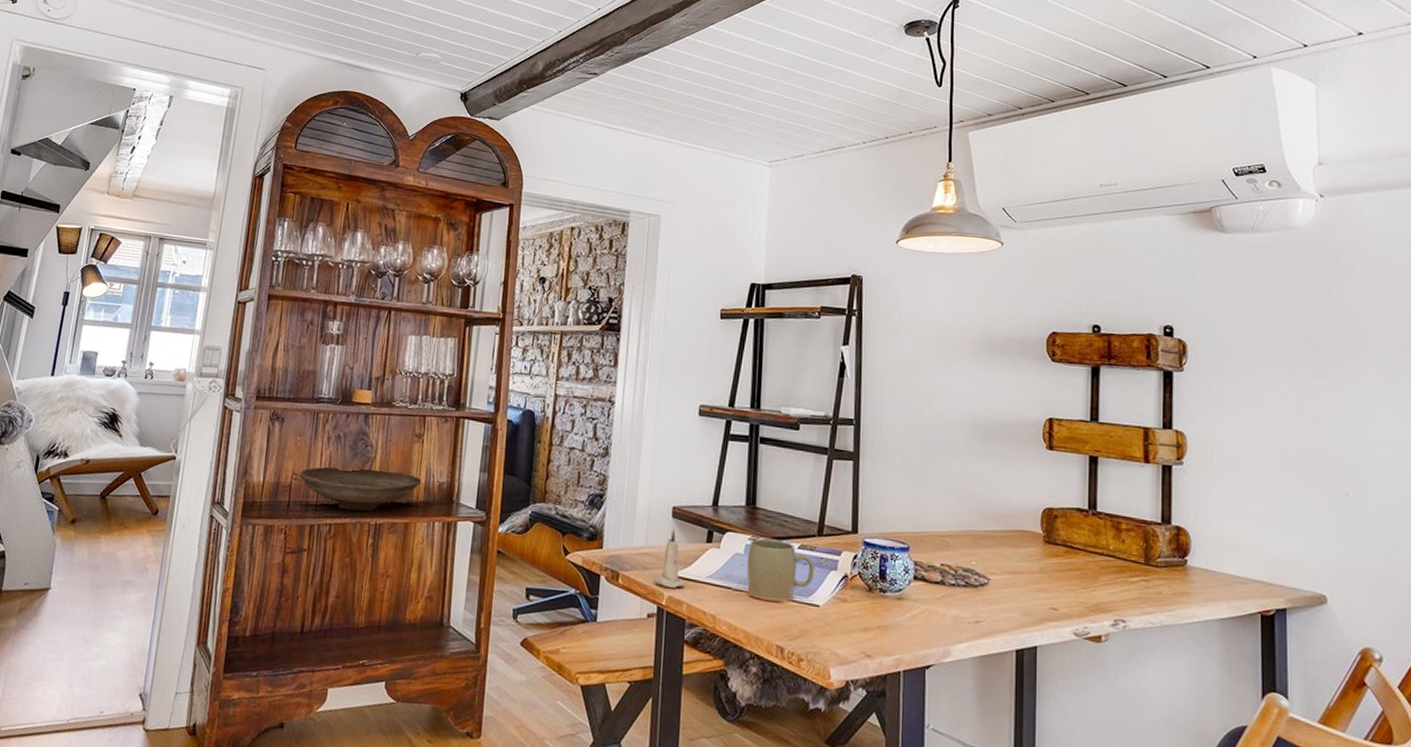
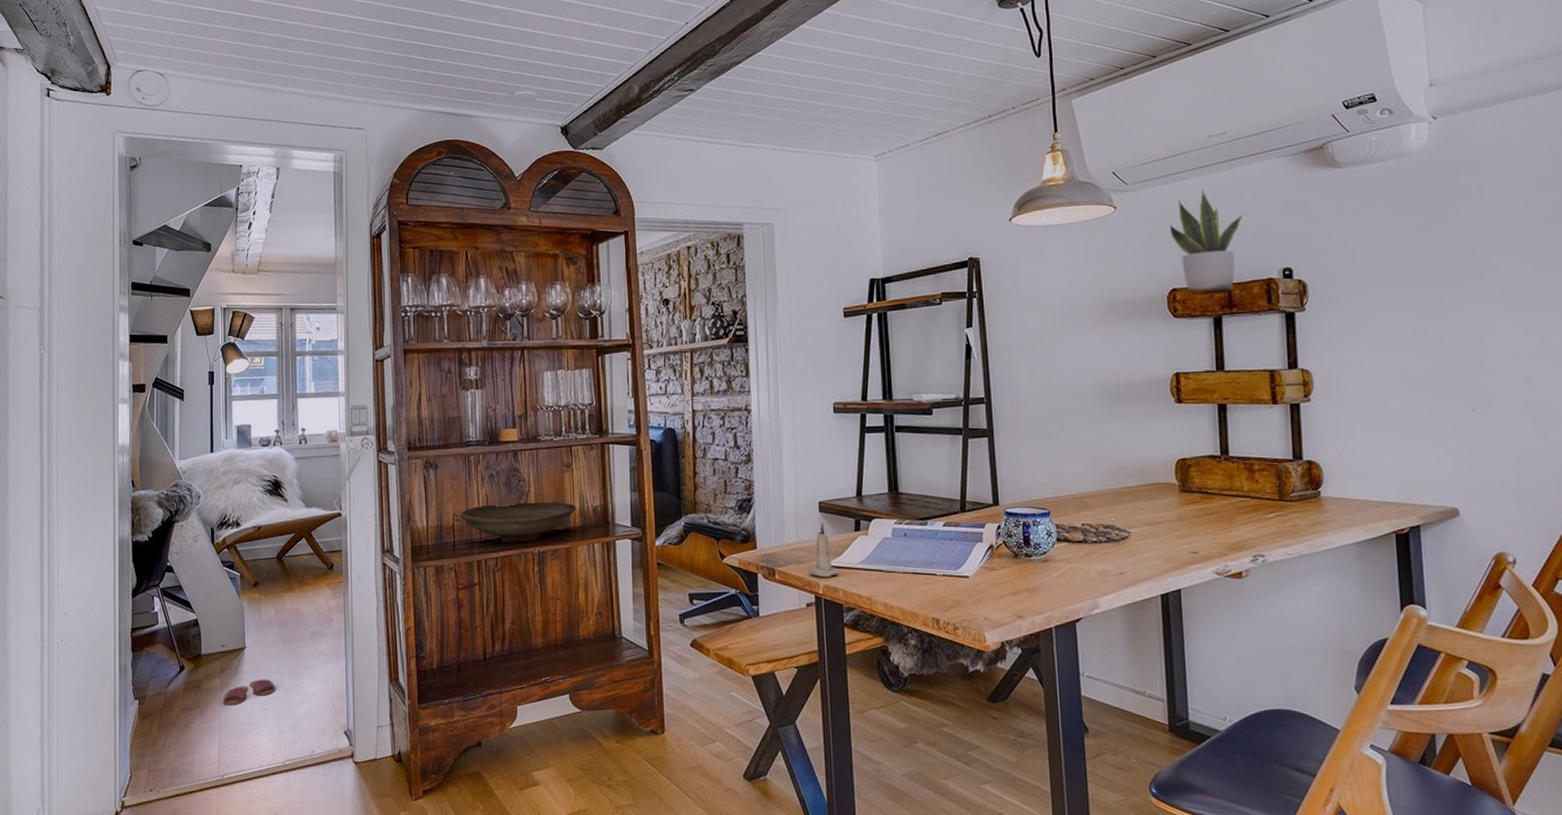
slippers: none [15,624,75,650] -> present [222,679,275,705]
mug: present [746,539,815,602] -> none [895,520,962,578]
potted plant: none [1054,237,1127,344] -> present [1169,189,1243,295]

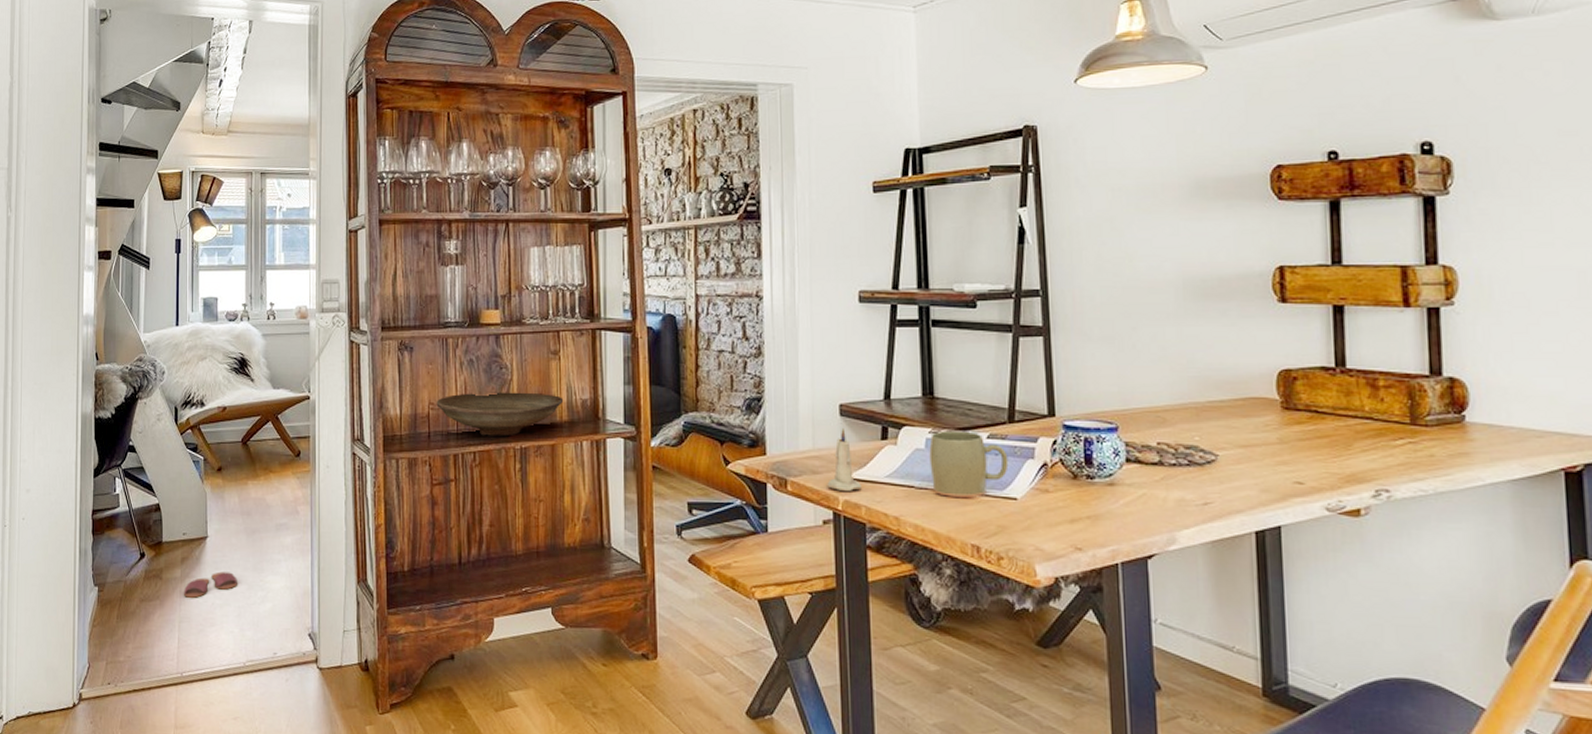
mug: none [895,520,962,578] -> present [929,430,1009,497]
potted plant: present [1169,189,1243,295] -> none [1274,46,1369,174]

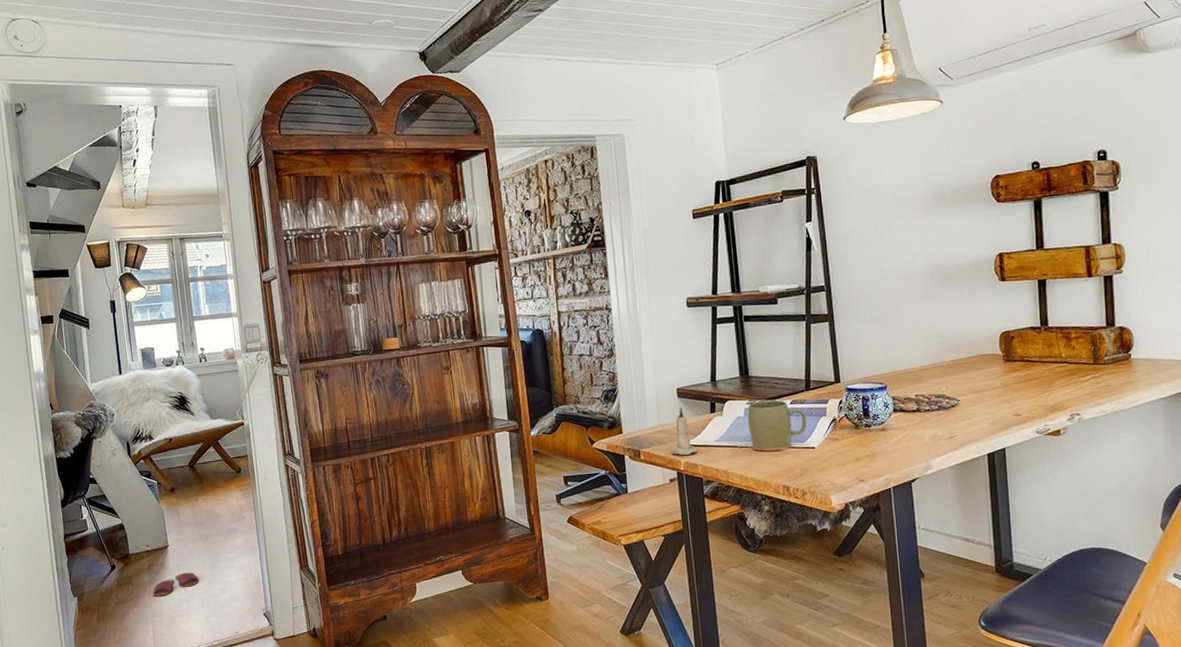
decorative bowl: present [436,392,564,437] -> none [352,402,458,441]

